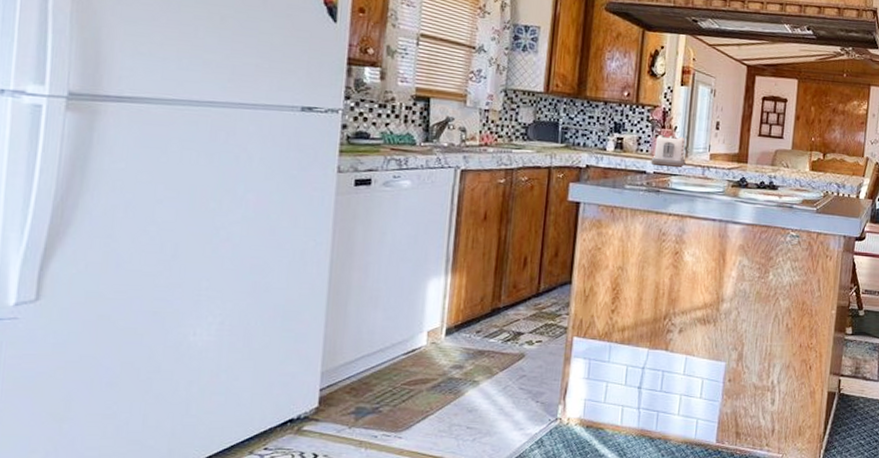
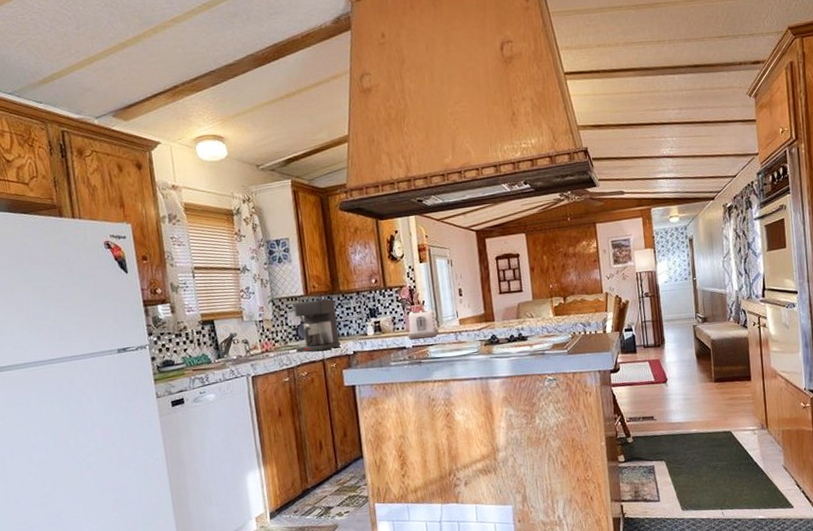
coffee maker: none [519,98,578,158] -> present [294,299,341,353]

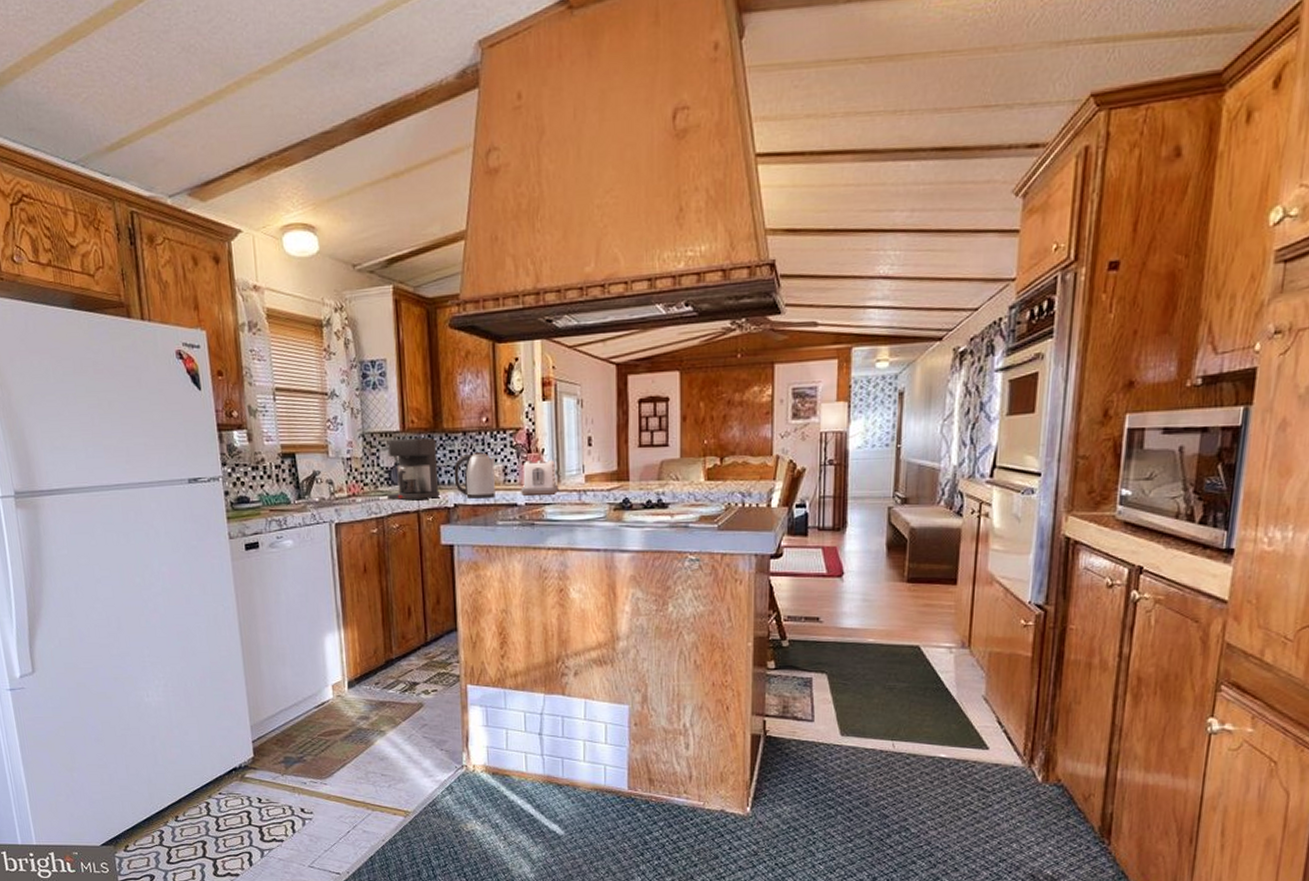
kettle: none [351,307,388,346] -> present [453,452,496,500]

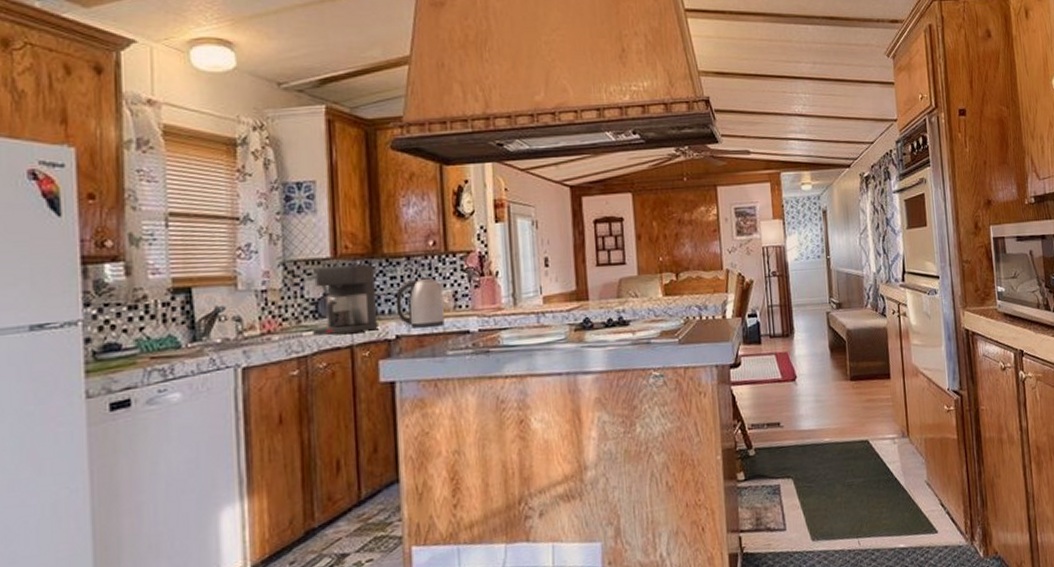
toaster: present [520,460,559,497] -> none [473,282,516,323]

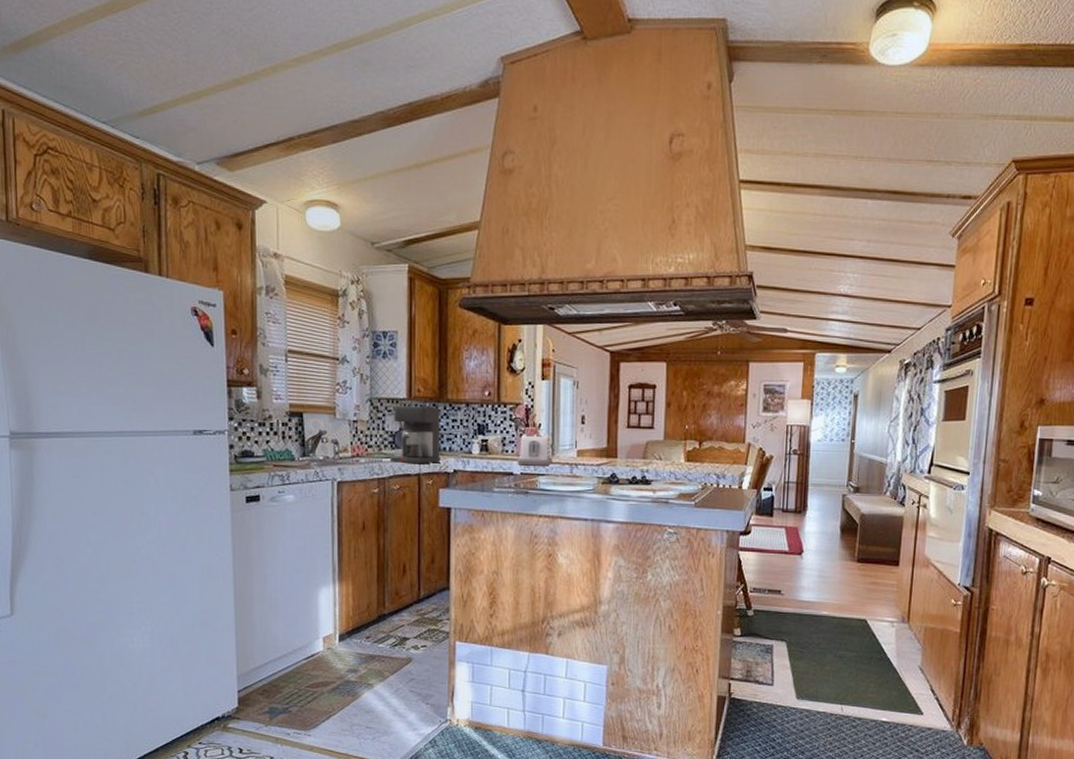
kettle: present [395,277,445,329] -> none [455,423,495,467]
toaster: none [473,282,516,323] -> present [517,434,553,467]

